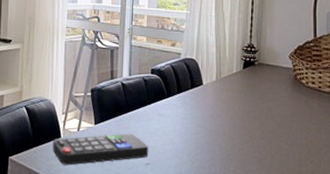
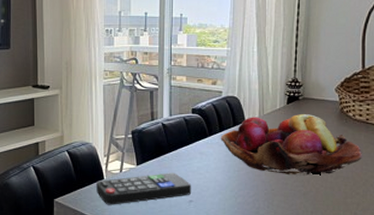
fruit basket: none [179,79,317,141] -> present [221,114,363,176]

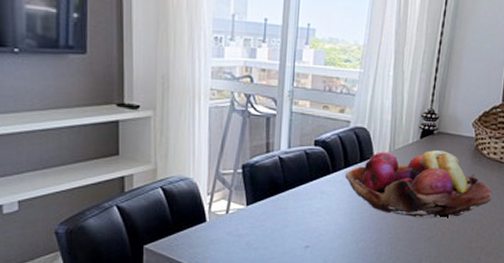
remote control: present [96,173,192,205] -> none [197,214,309,252]

